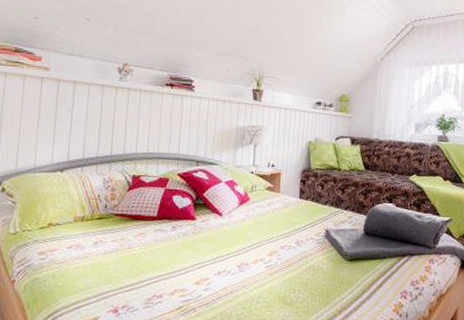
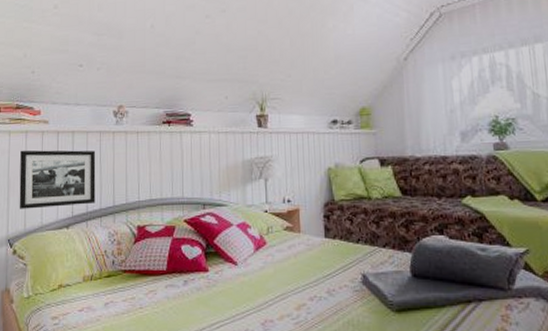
picture frame: none [11,93,97,152] -> present [19,150,96,209]

